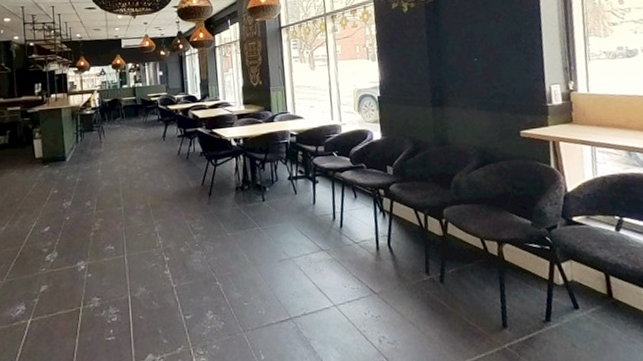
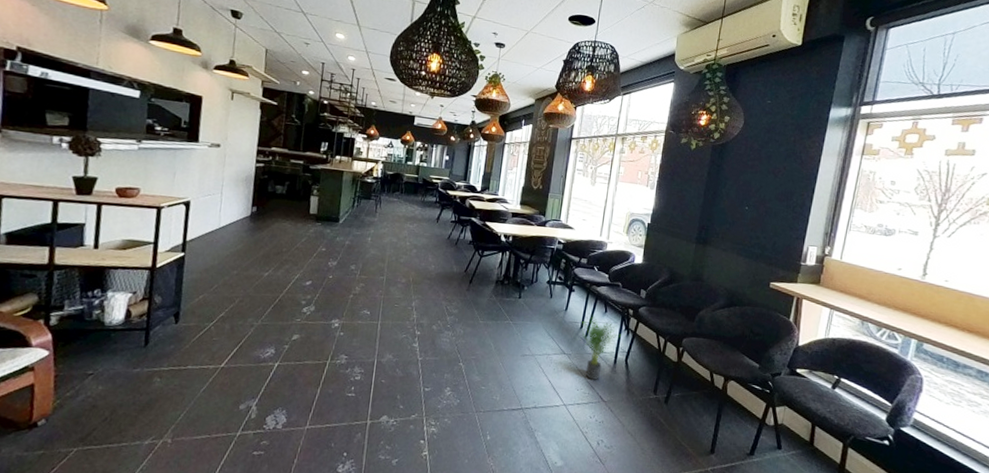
potted plant: none [333,203,377,273] -> present [582,315,621,380]

